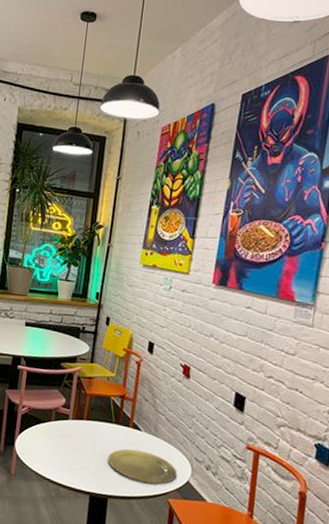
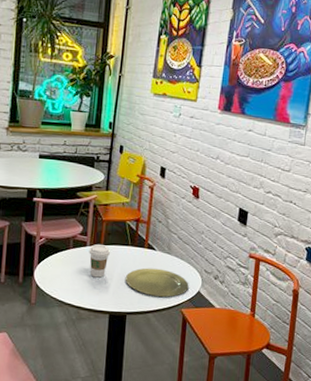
coffee cup: none [71,418,94,455] -> present [89,243,111,278]

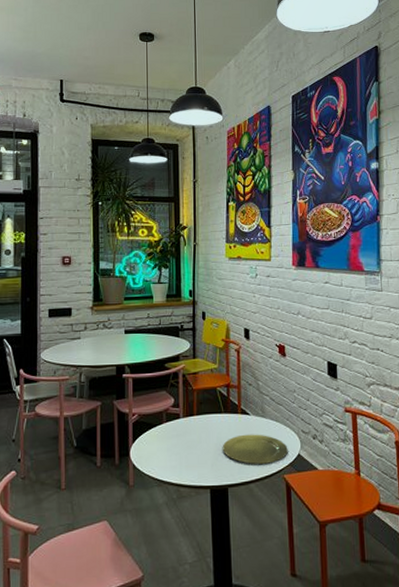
coffee cup: present [89,243,111,278] -> none [182,414,205,451]

